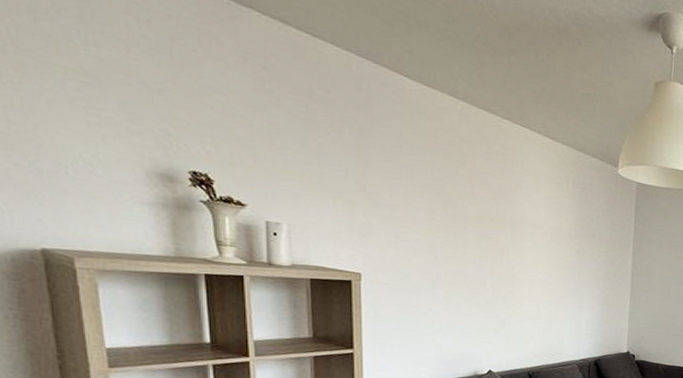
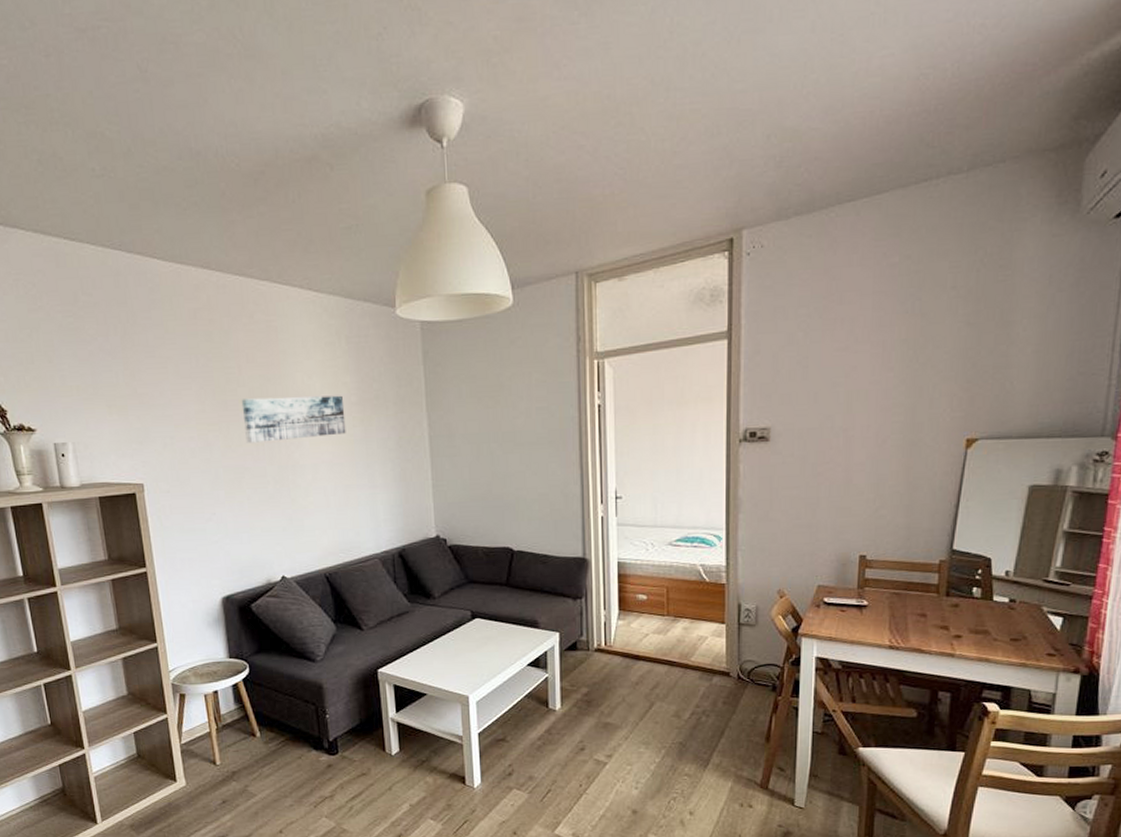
wall art: none [470,215,564,260] -> present [241,395,346,443]

